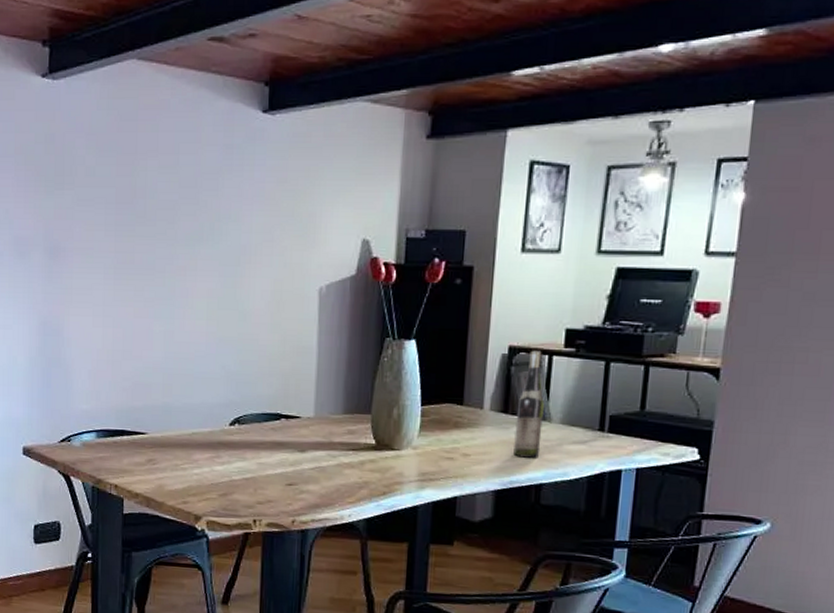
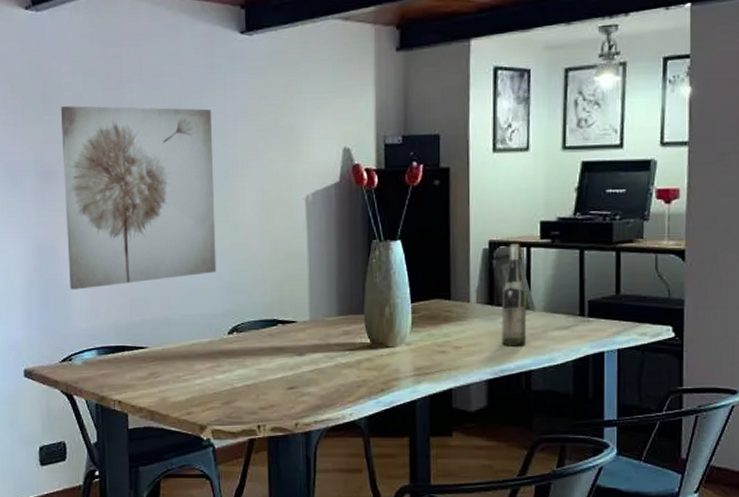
wall art: none [72,181,227,371] -> present [60,106,217,290]

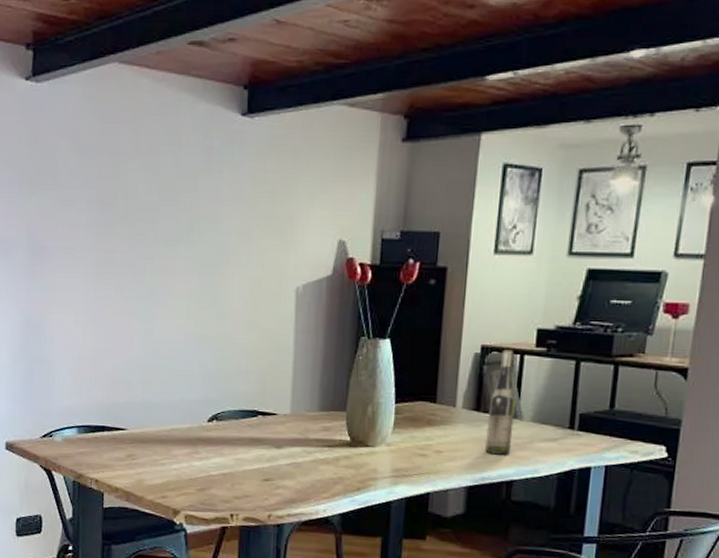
wall art: present [60,106,217,290] -> none [54,182,206,368]

